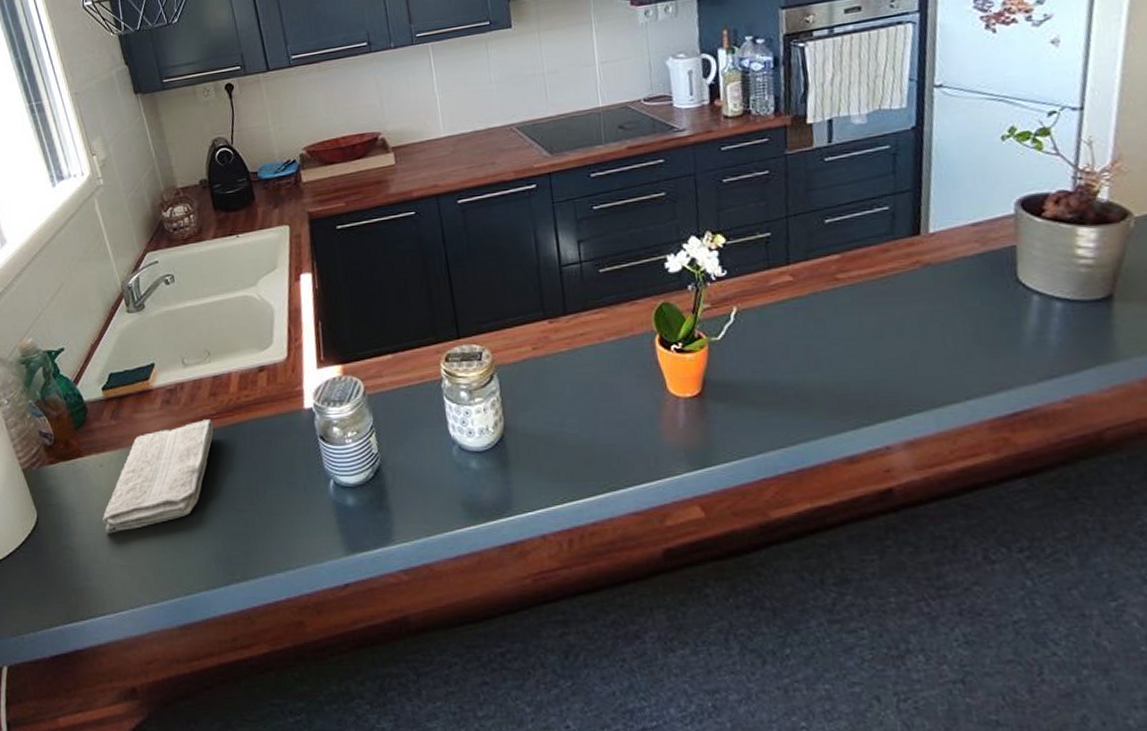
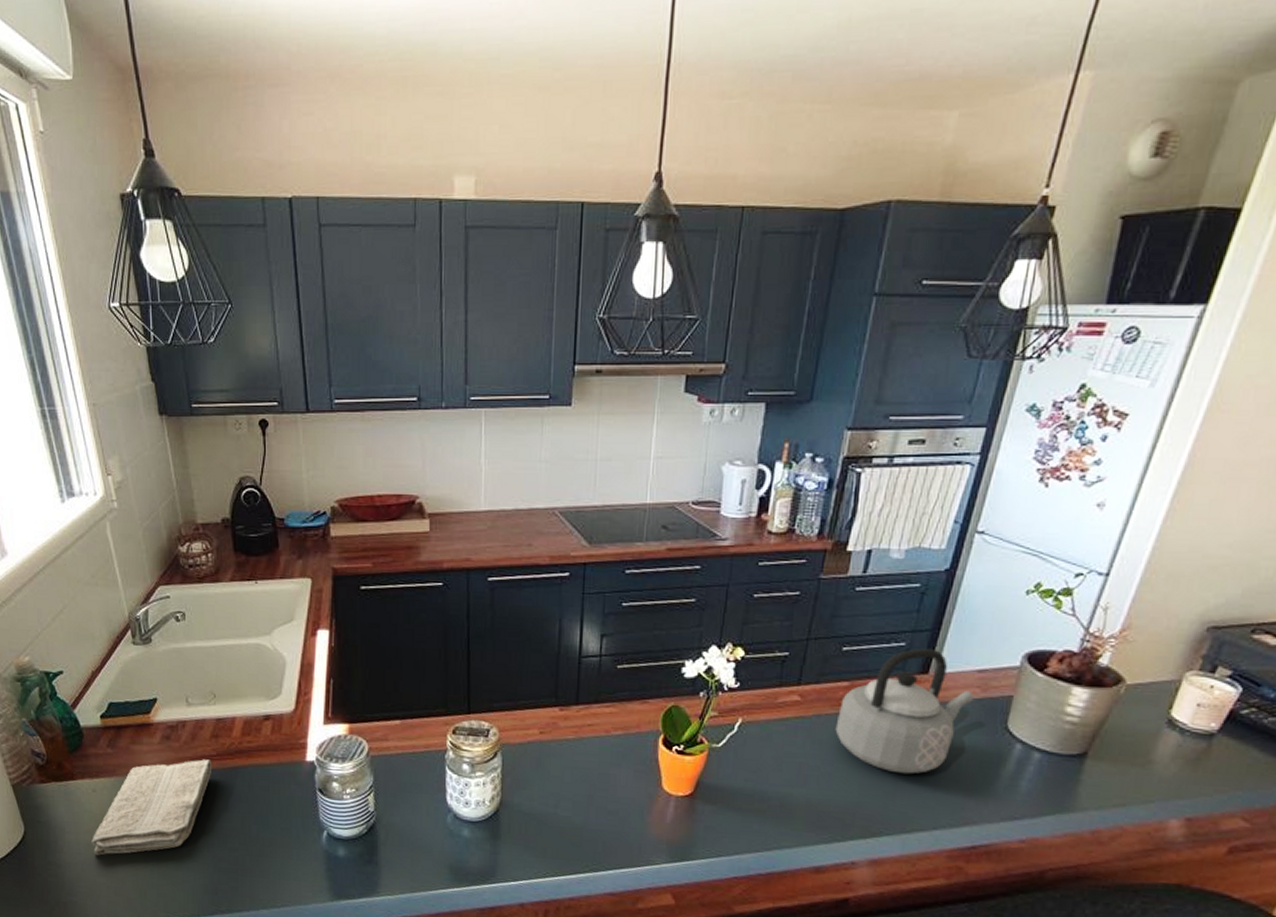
teapot: none [835,208,975,344] -> present [835,648,974,774]

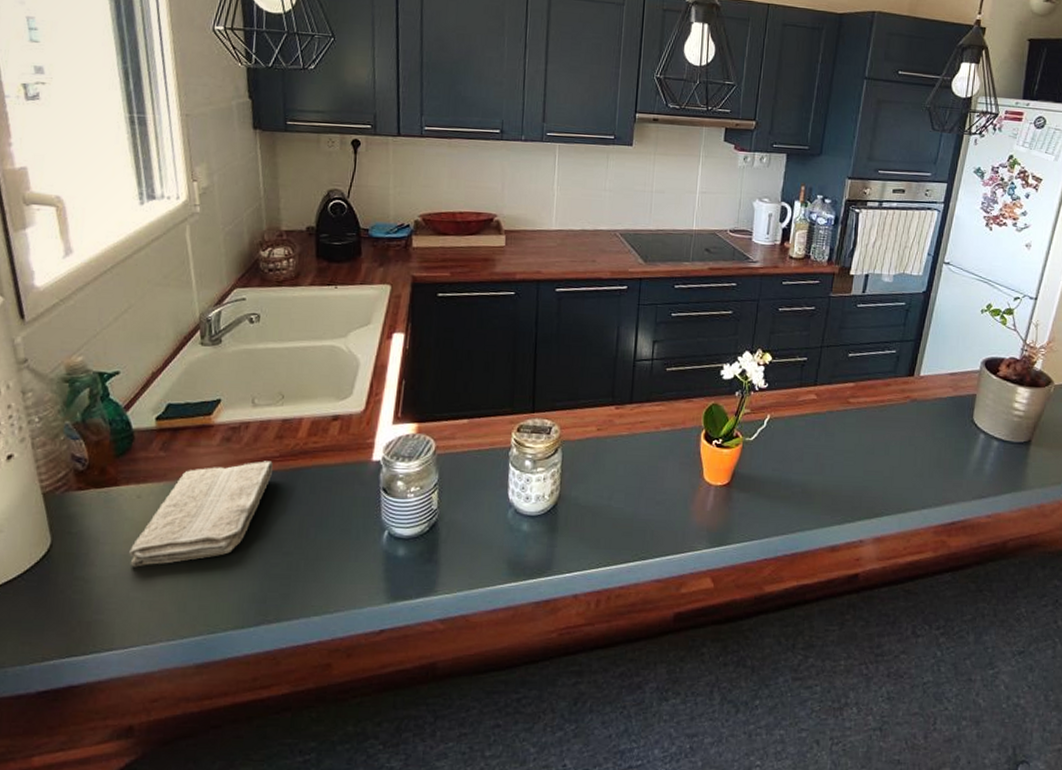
teapot: present [835,648,974,774] -> none [844,355,948,461]

